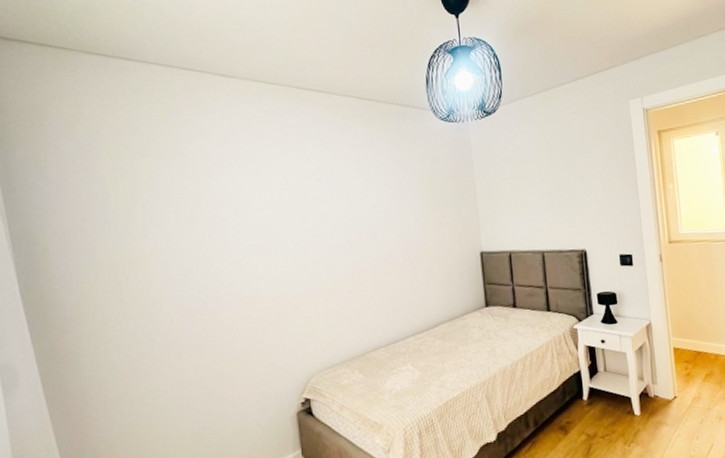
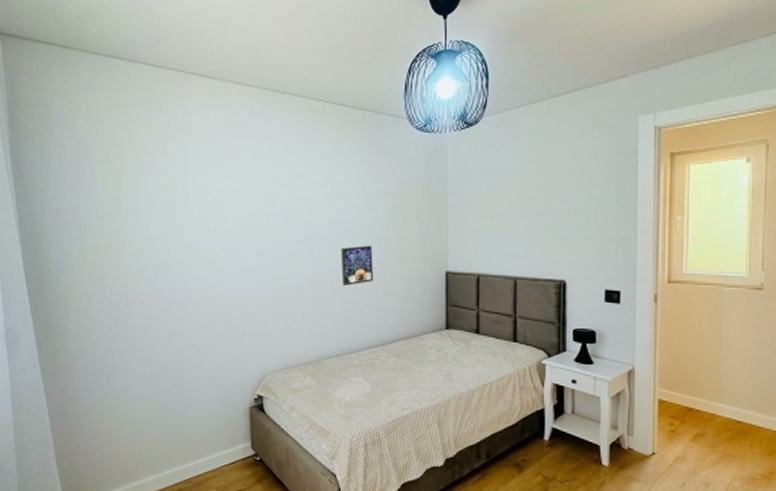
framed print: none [378,233,414,275] -> present [340,245,374,286]

